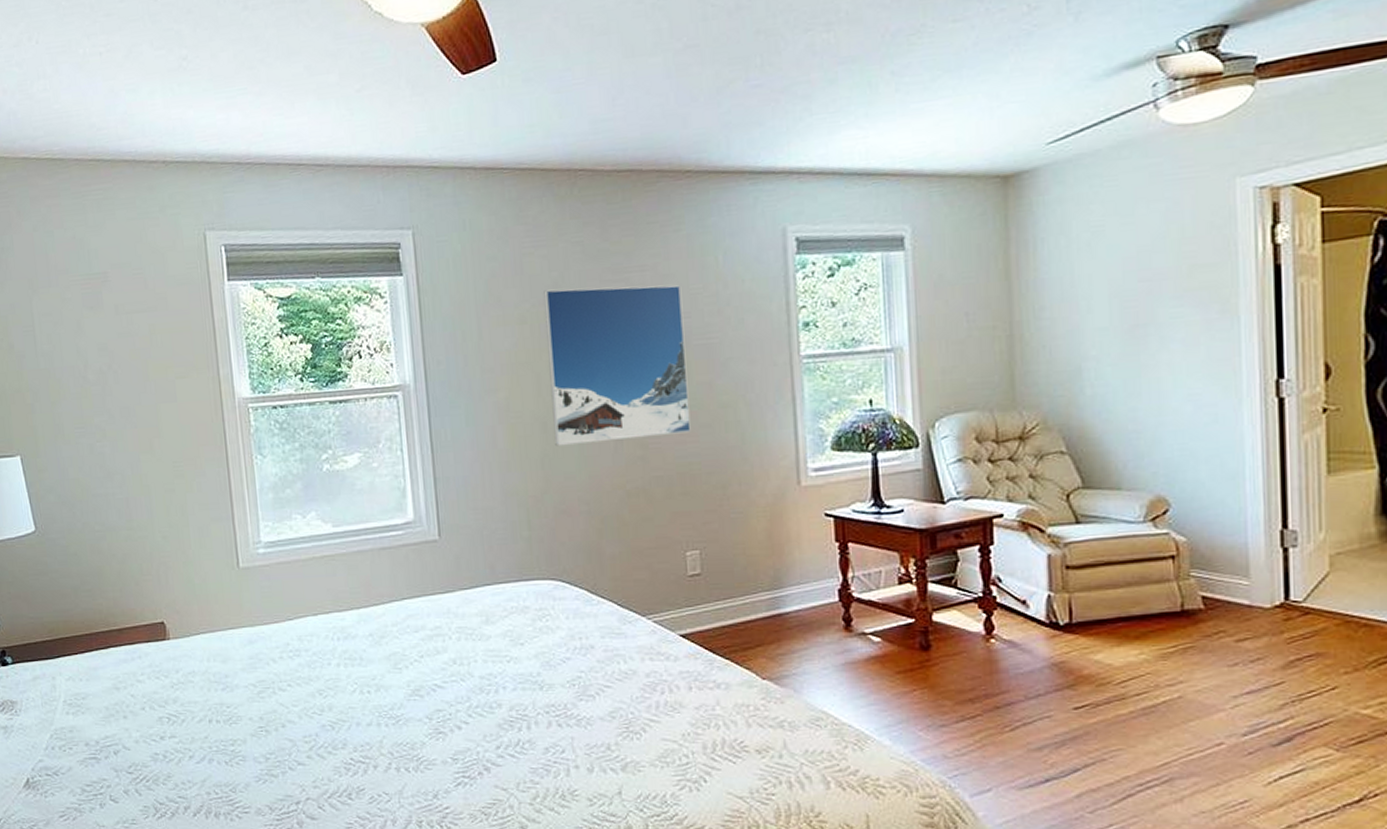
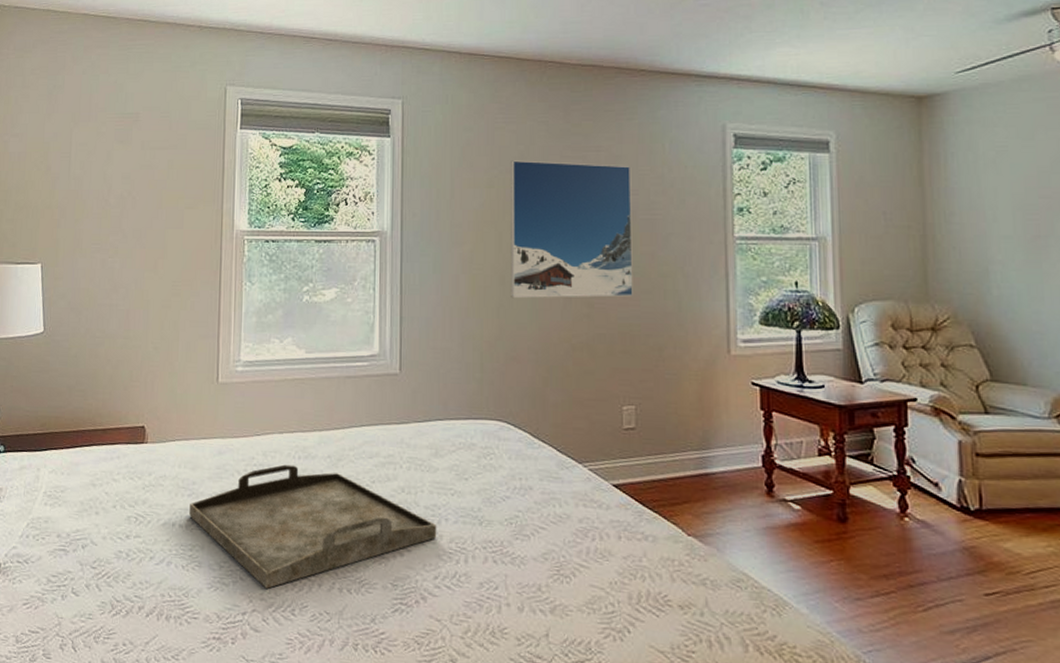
serving tray: none [225,647,496,776] -> present [189,464,437,589]

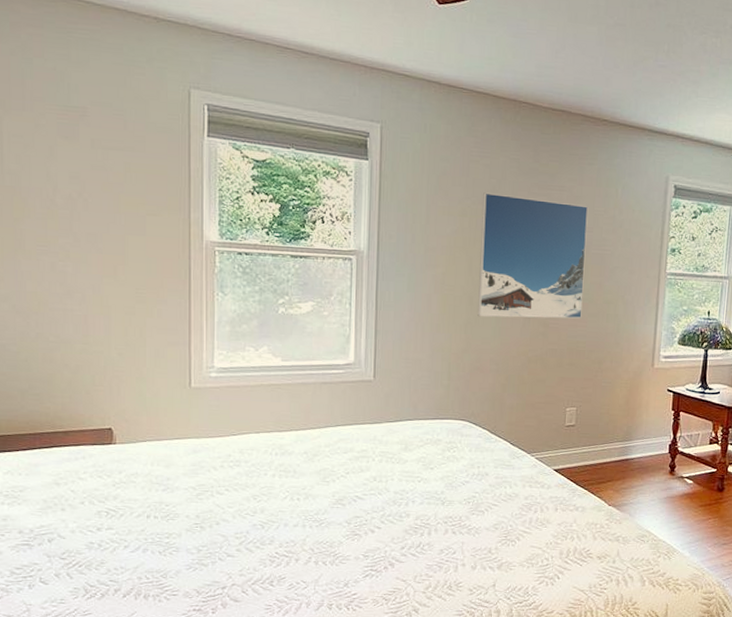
serving tray: present [189,464,437,589] -> none [165,460,405,566]

